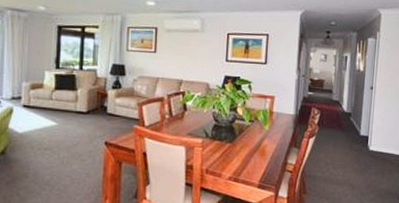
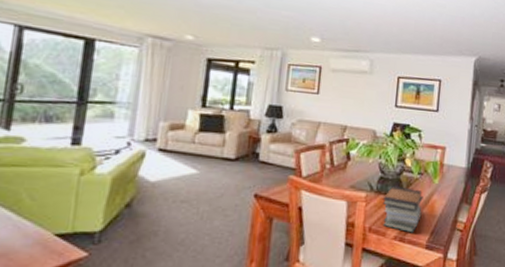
book stack: none [217,132,255,174] -> present [382,185,423,233]

